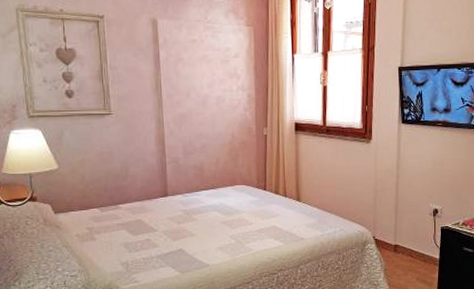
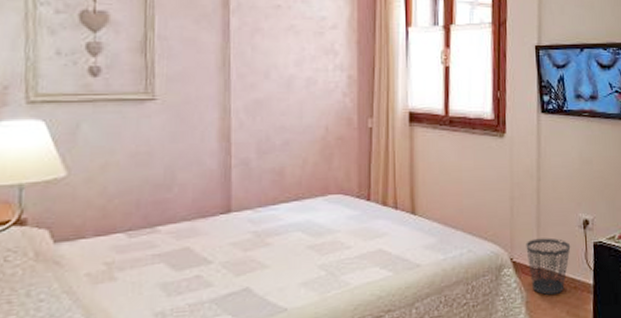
wastebasket: none [386,222,422,265] -> present [526,238,571,295]

